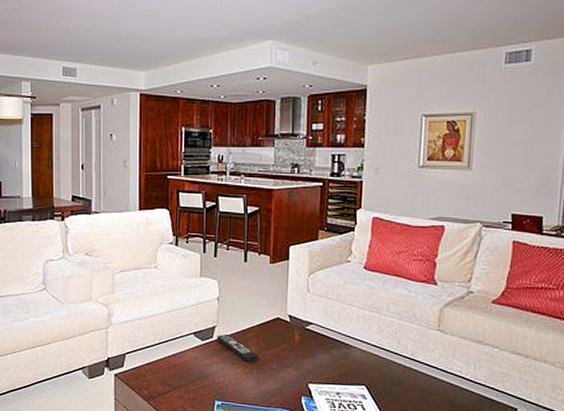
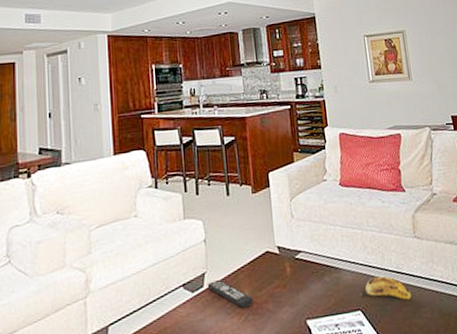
banana: none [365,359,424,386] -> present [358,275,412,300]

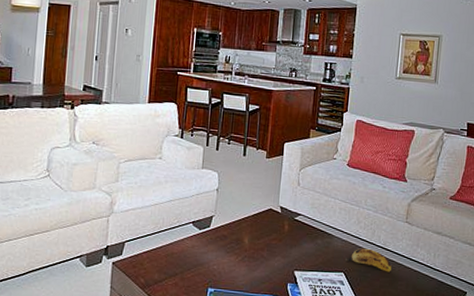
remote control: present [207,279,253,308] -> none [213,223,251,250]

